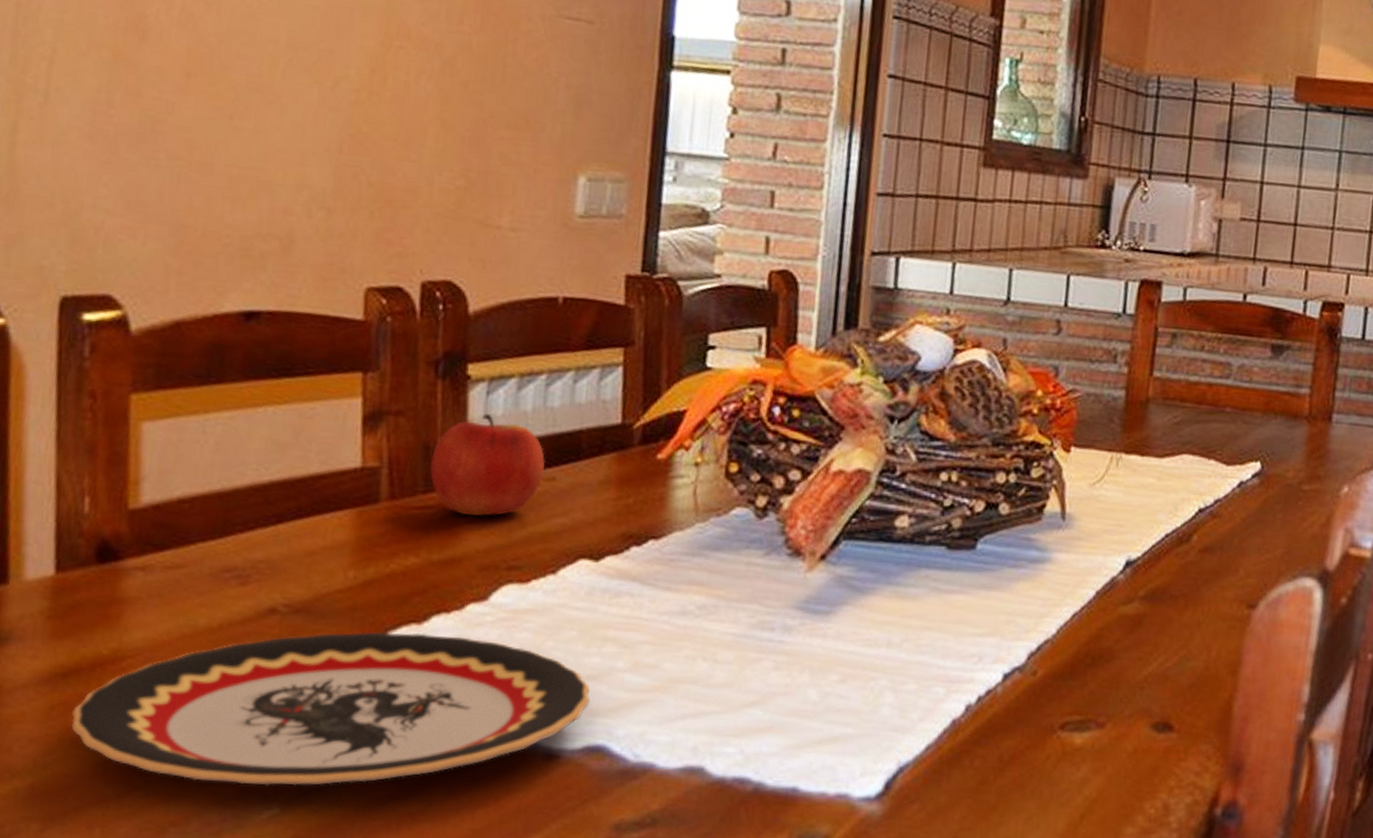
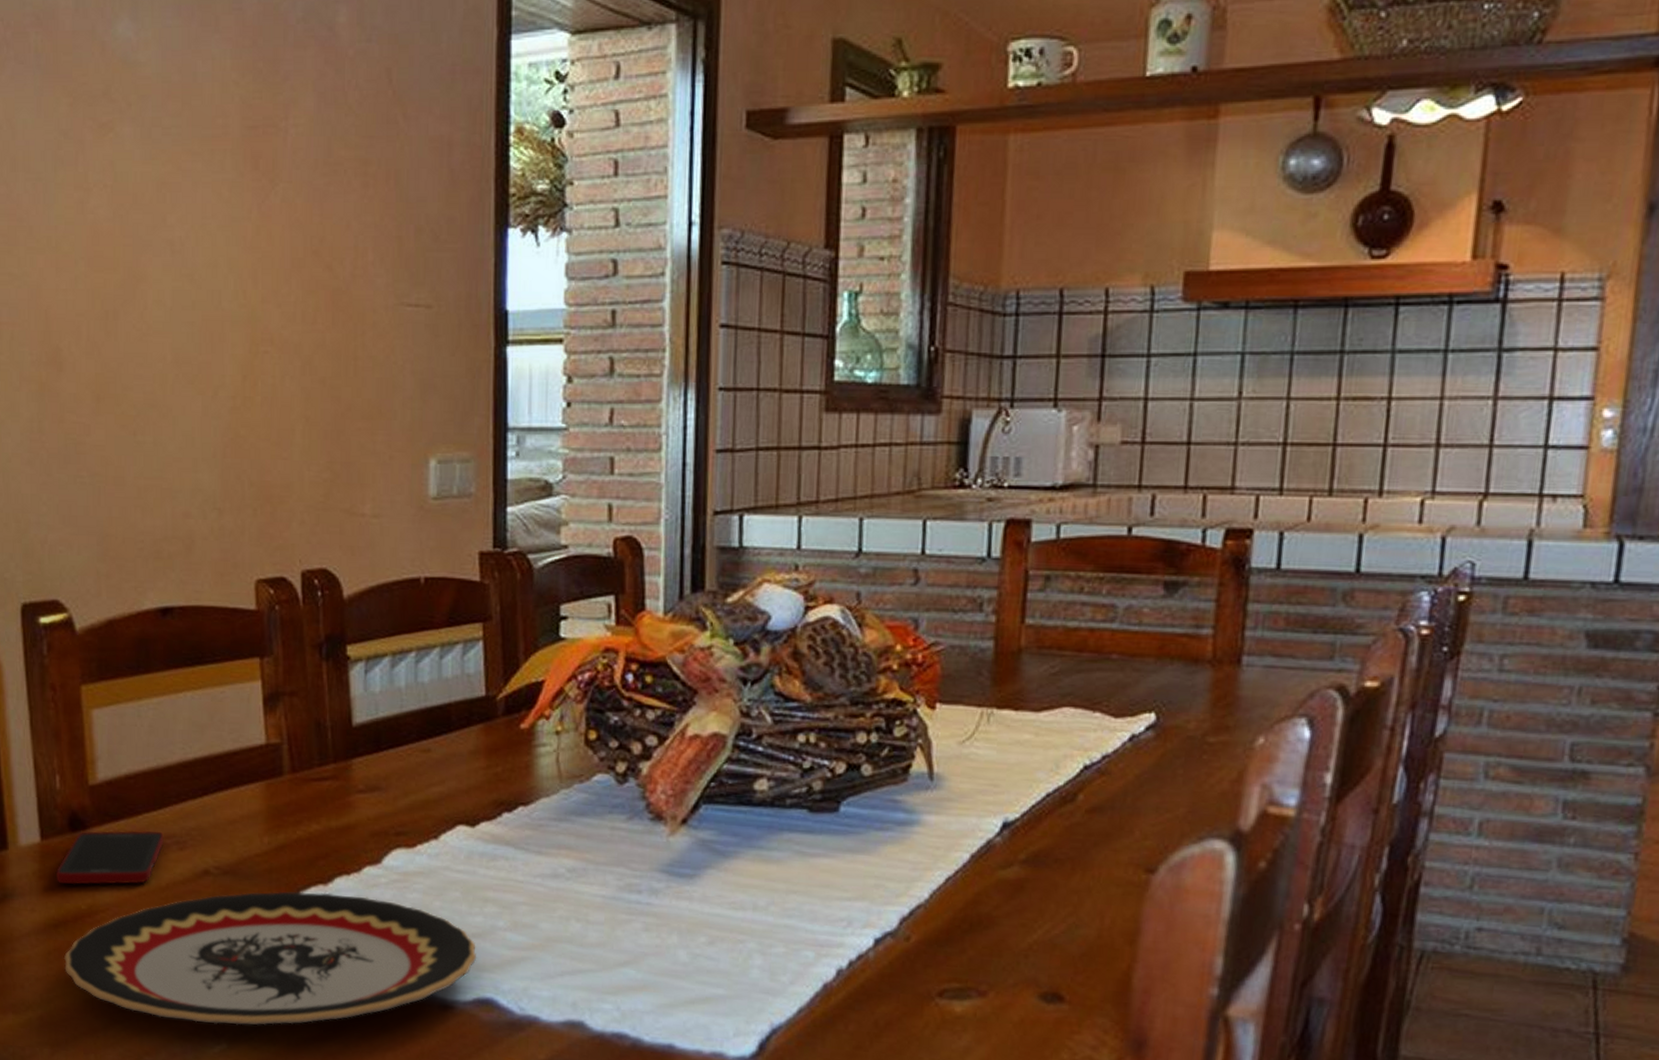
cell phone: none [71,562,222,626] -> present [55,830,164,885]
apple: present [429,414,546,516] -> none [322,691,421,786]

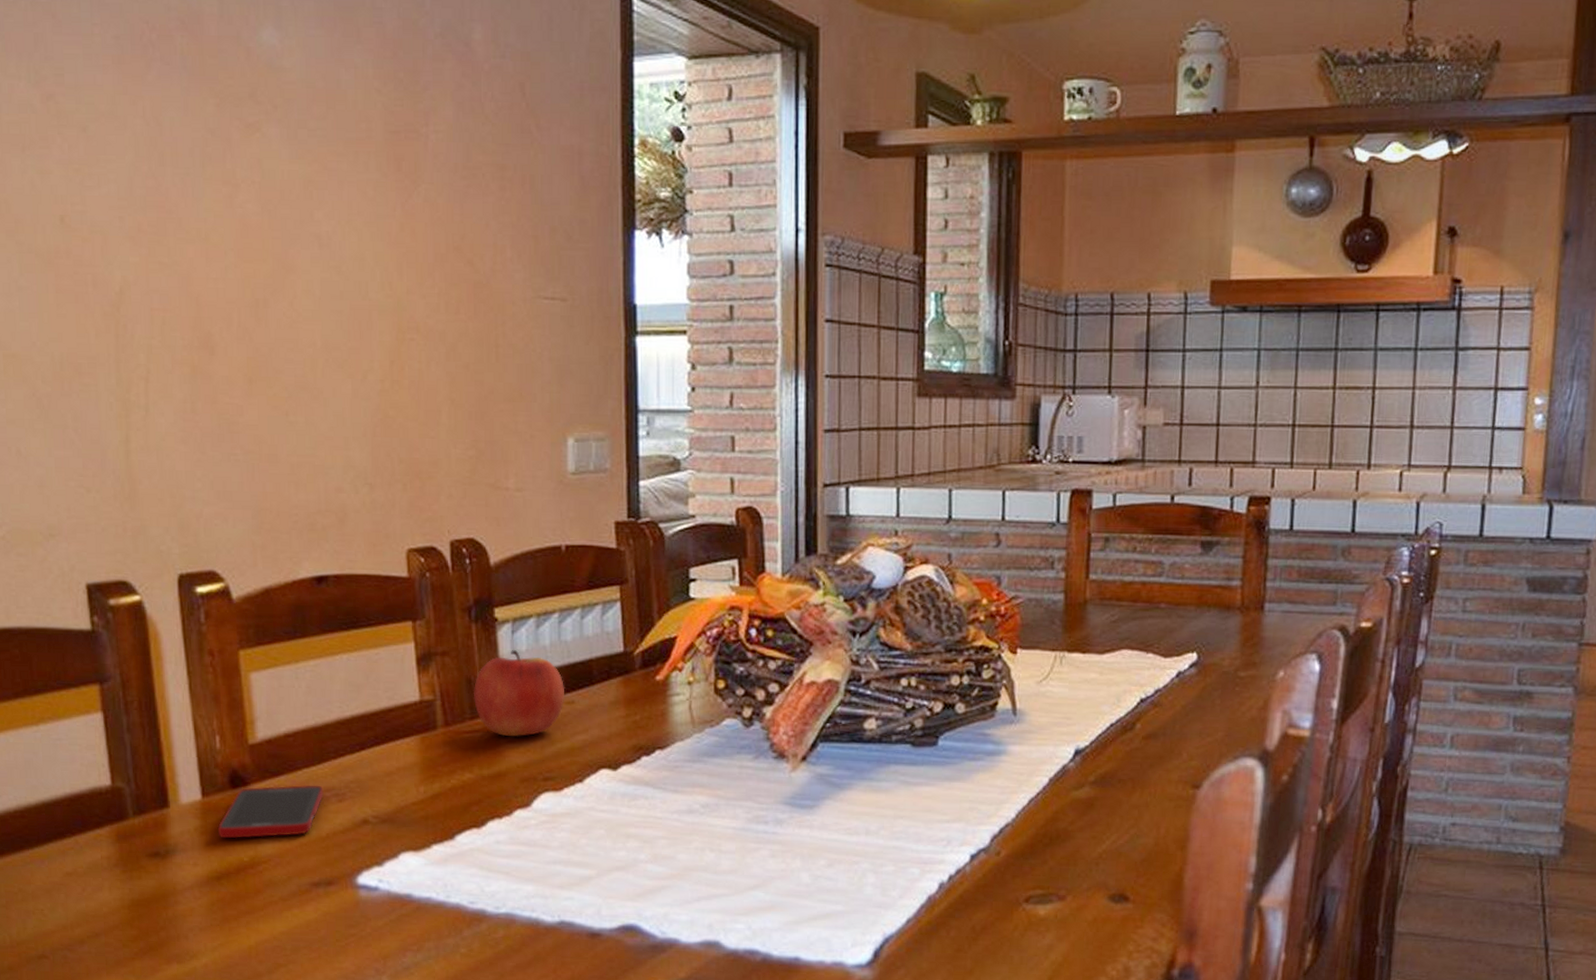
plate: present [63,891,477,1026] -> none [227,835,621,962]
apple: none [322,691,421,786] -> present [473,650,565,736]

